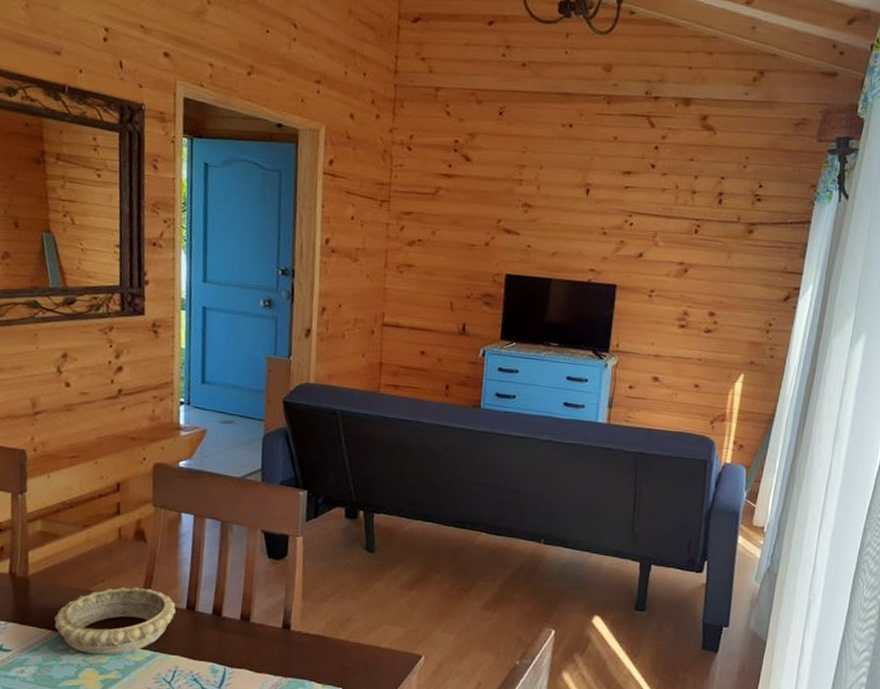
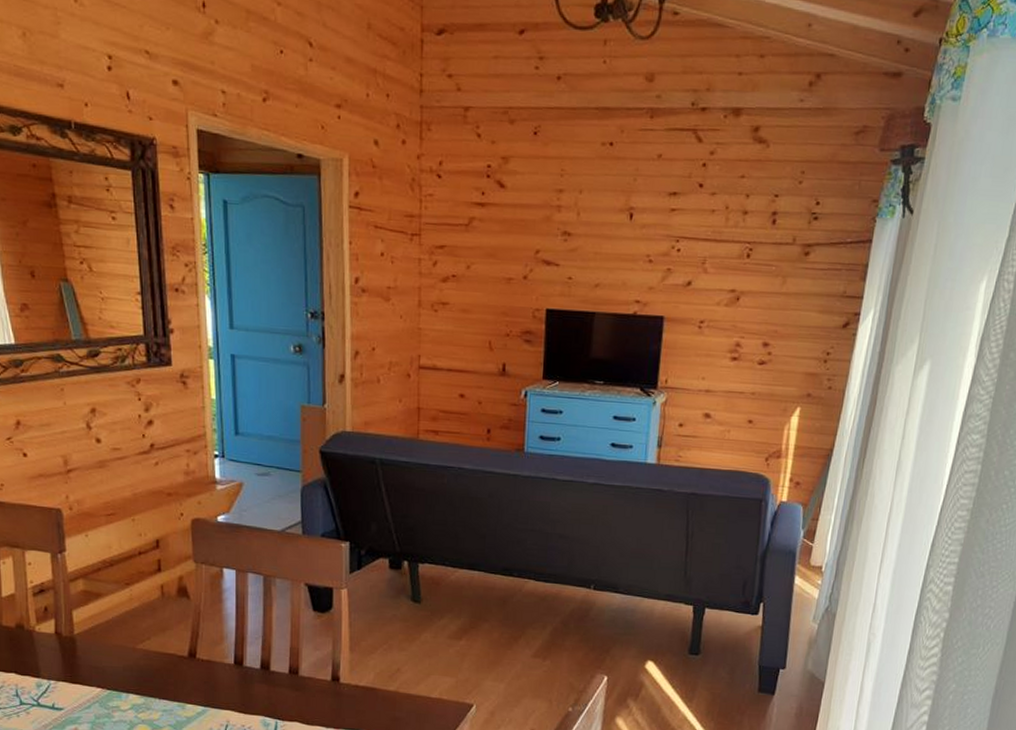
decorative bowl: present [54,587,176,655] -> none [104,643,223,711]

